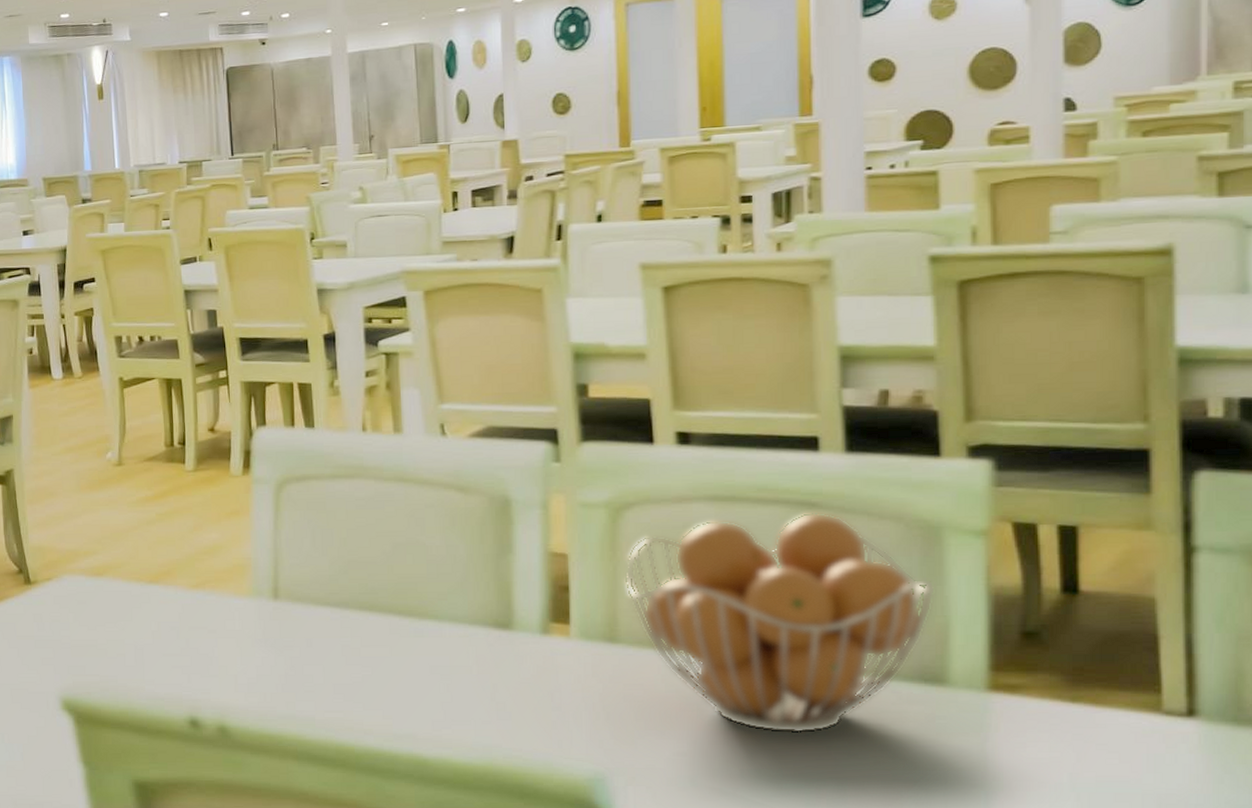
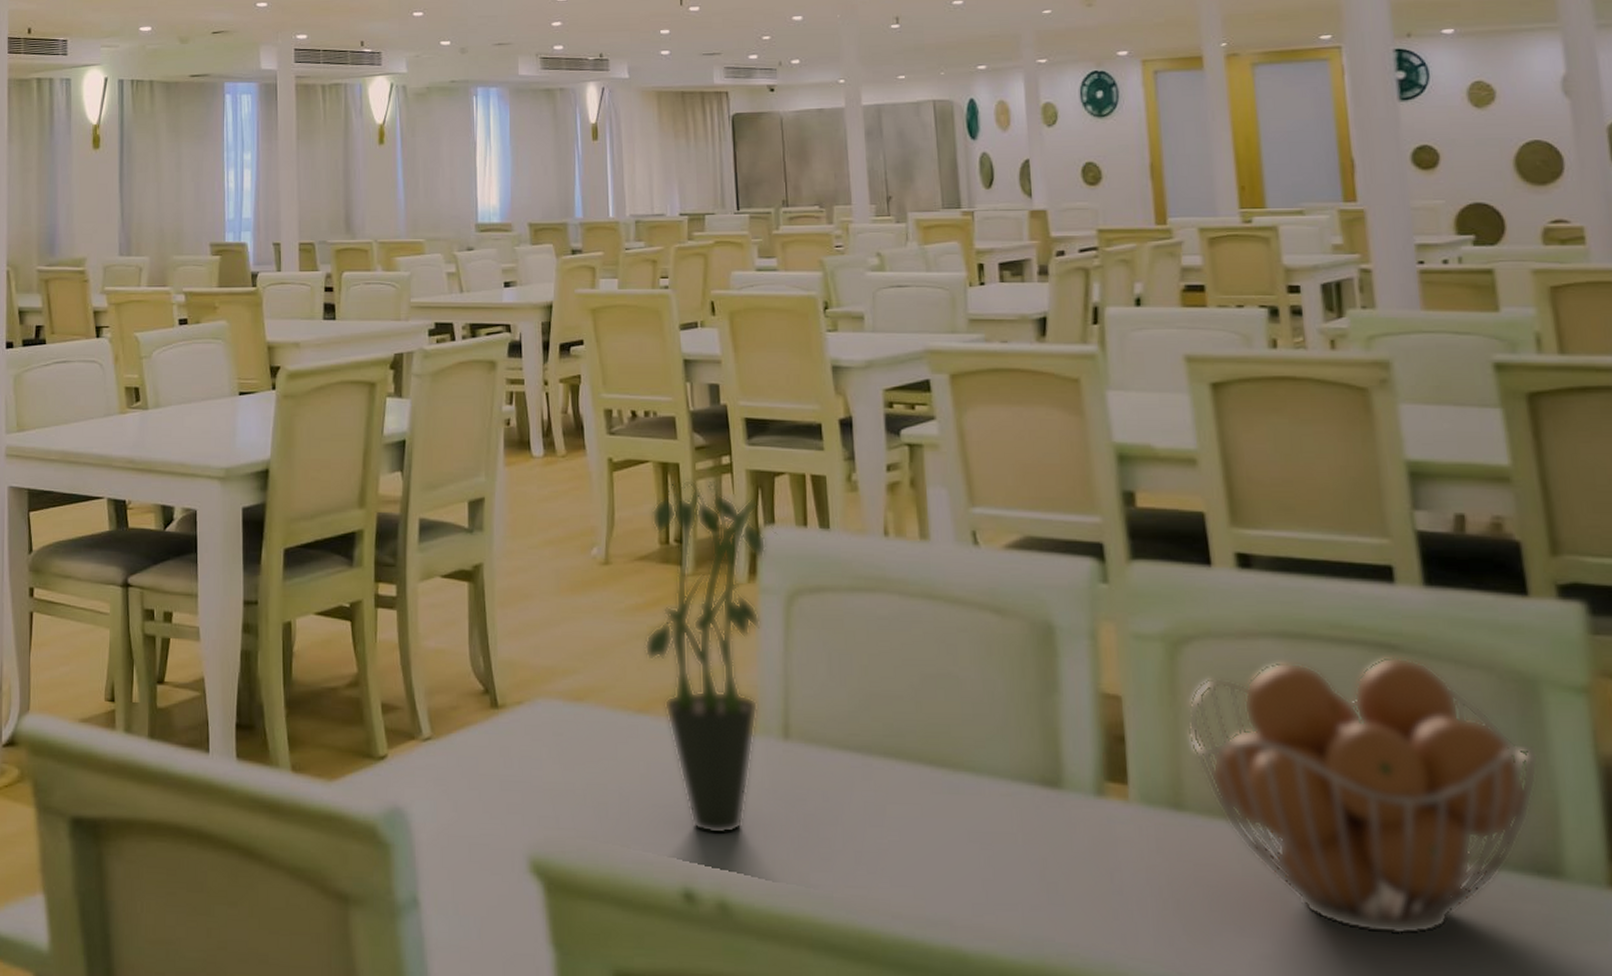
potted plant: none [154,391,269,676] -> present [644,479,778,835]

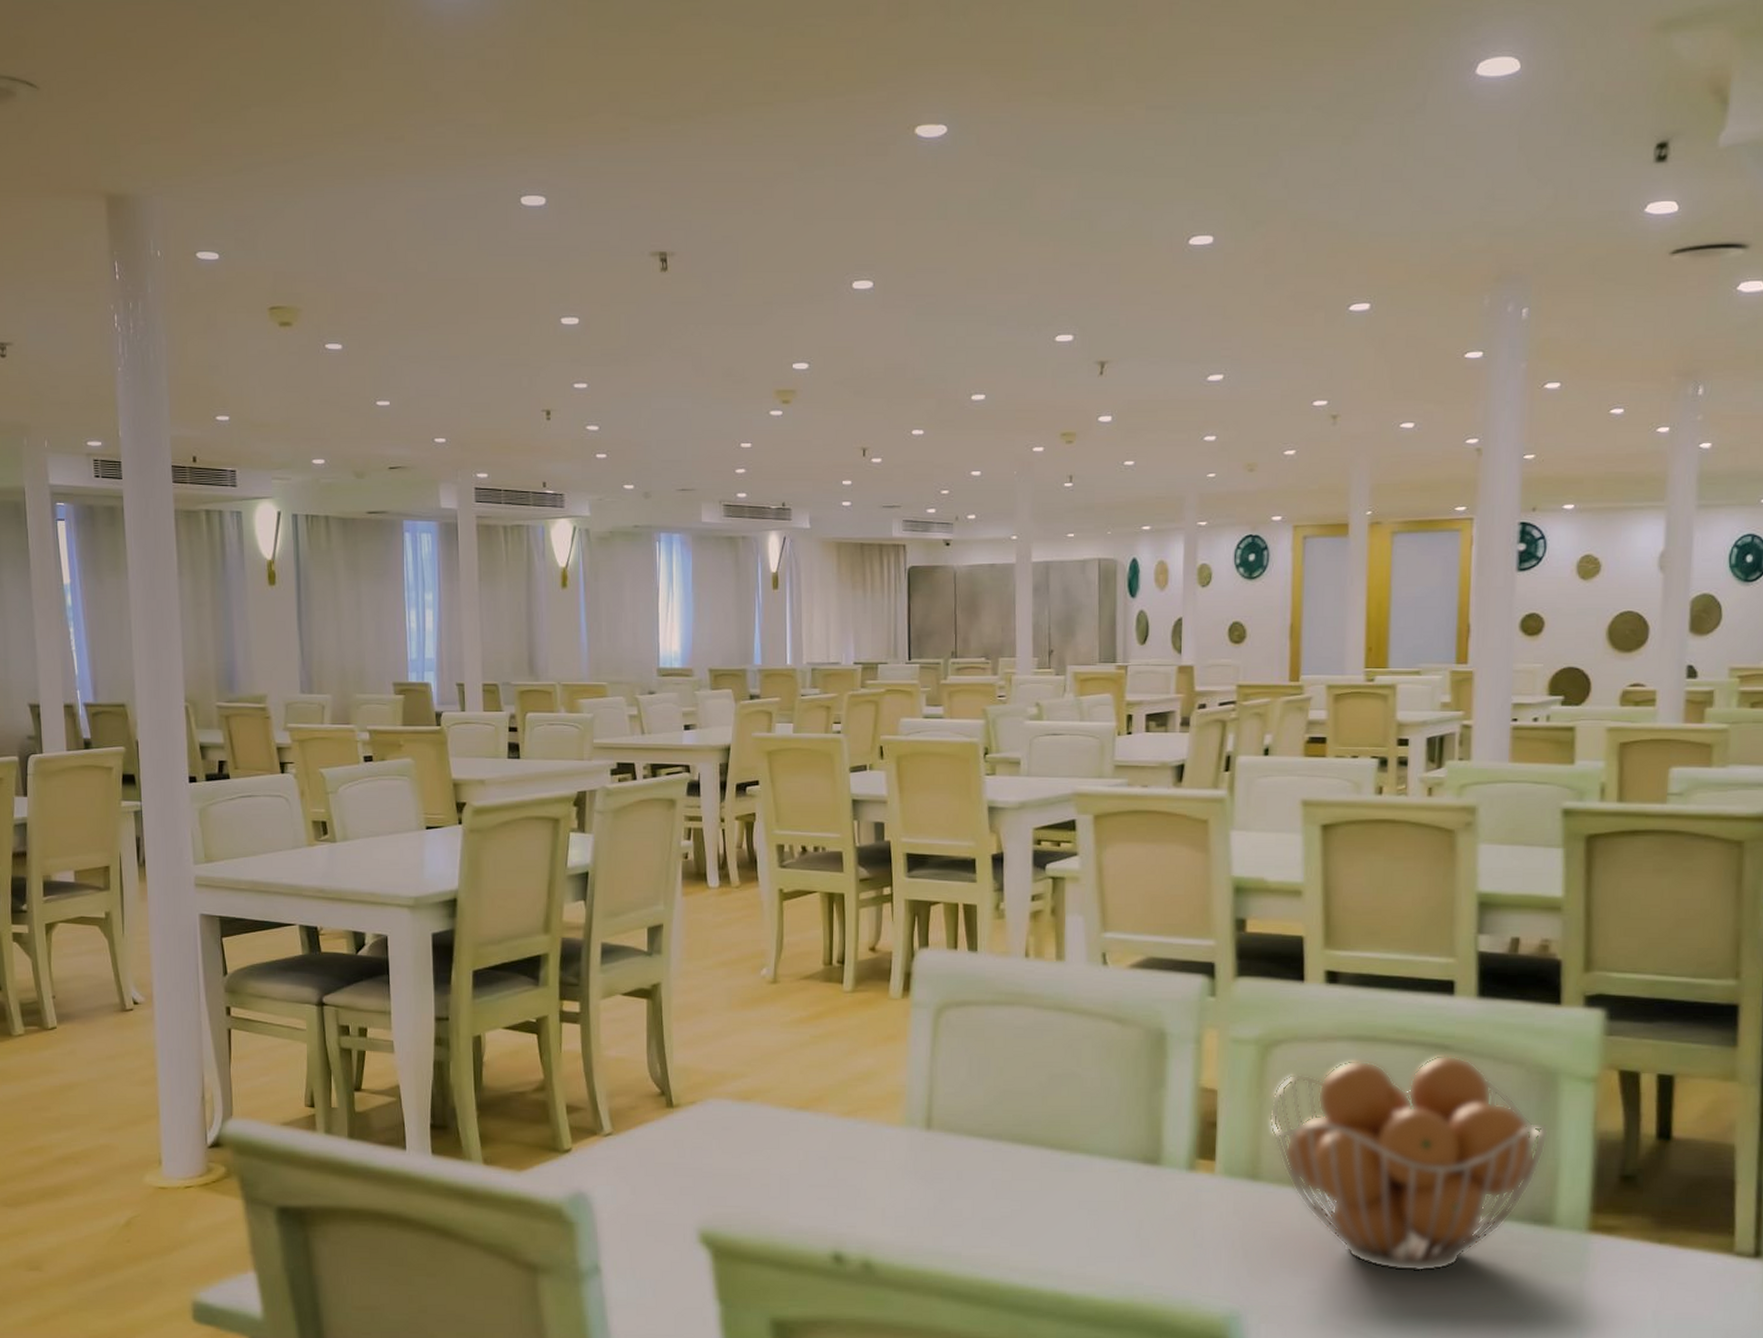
potted plant: present [644,479,778,835] -> none [807,907,931,1208]

